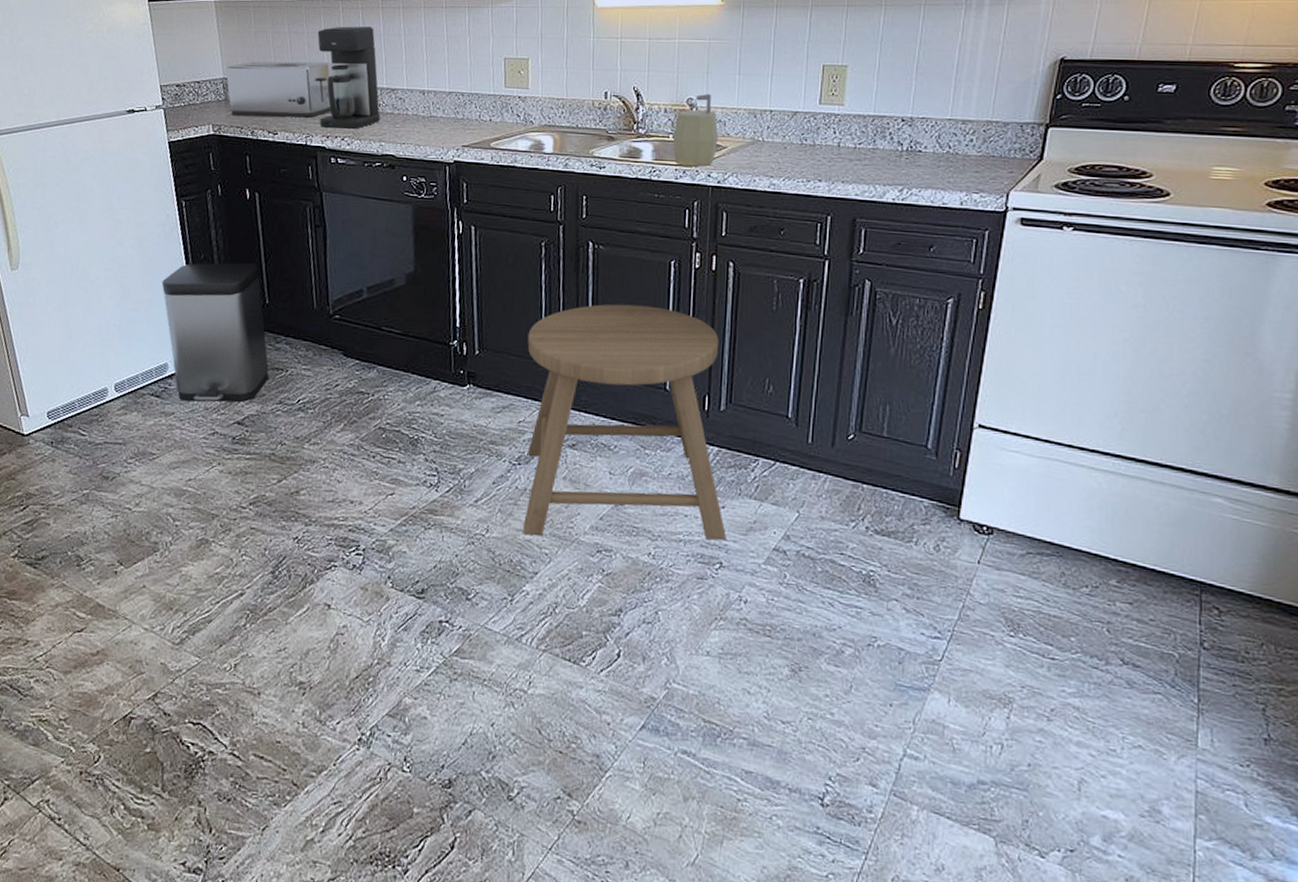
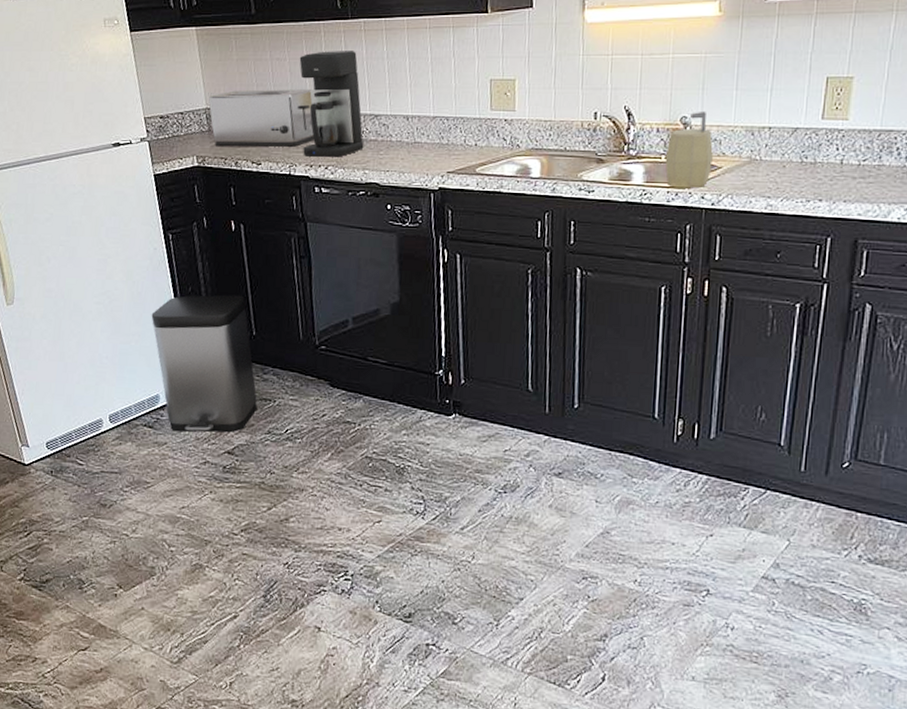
stool: present [523,304,727,540] -> none [508,331,714,568]

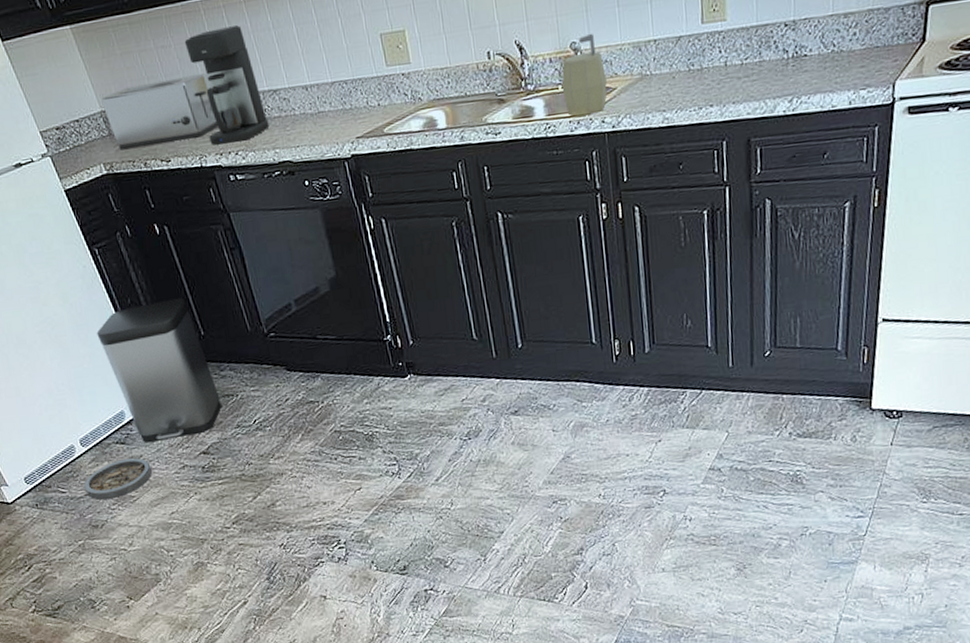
pet bowl: none [102,443,174,481] -> present [84,458,153,500]

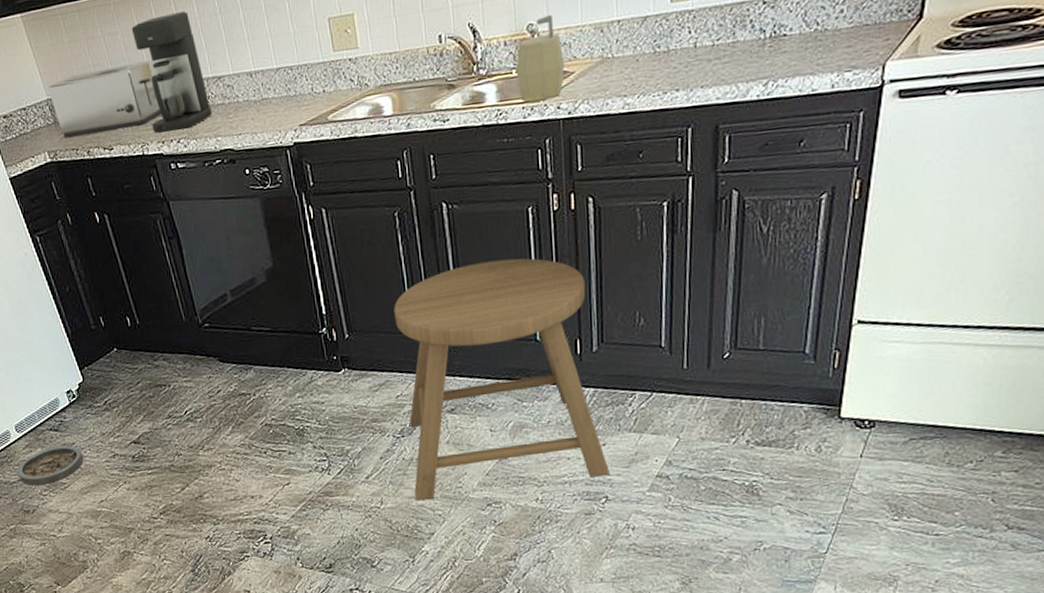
pedal bin: present [96,298,222,443] -> none [35,286,154,431]
stool: none [455,265,666,501] -> present [393,258,610,501]

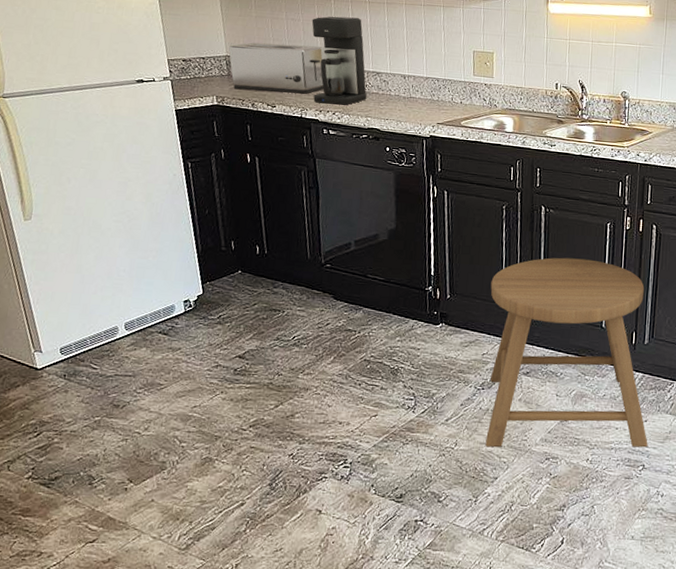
pet bowl: present [17,445,84,485] -> none [116,348,187,383]
soap dispenser: present [516,14,565,103] -> none [609,88,646,148]

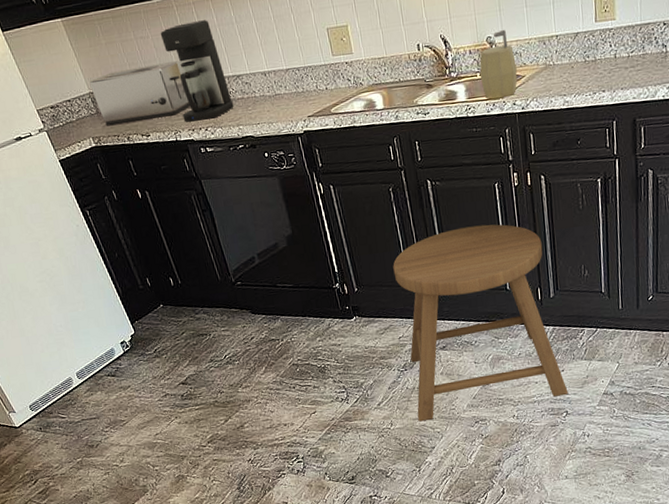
soap dispenser: none [609,88,646,148] -> present [479,29,518,100]

